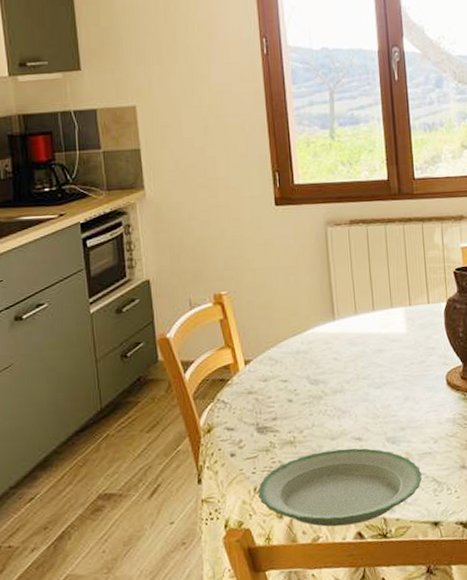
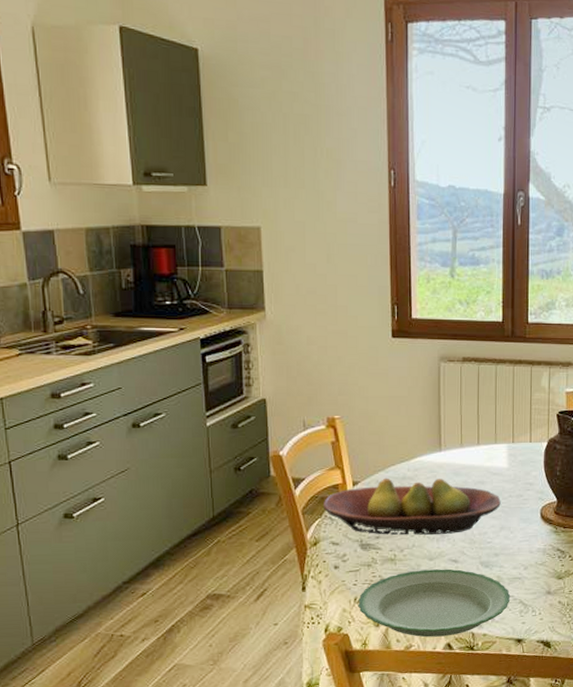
fruit bowl: none [214,350,403,416] -> present [322,478,501,535]

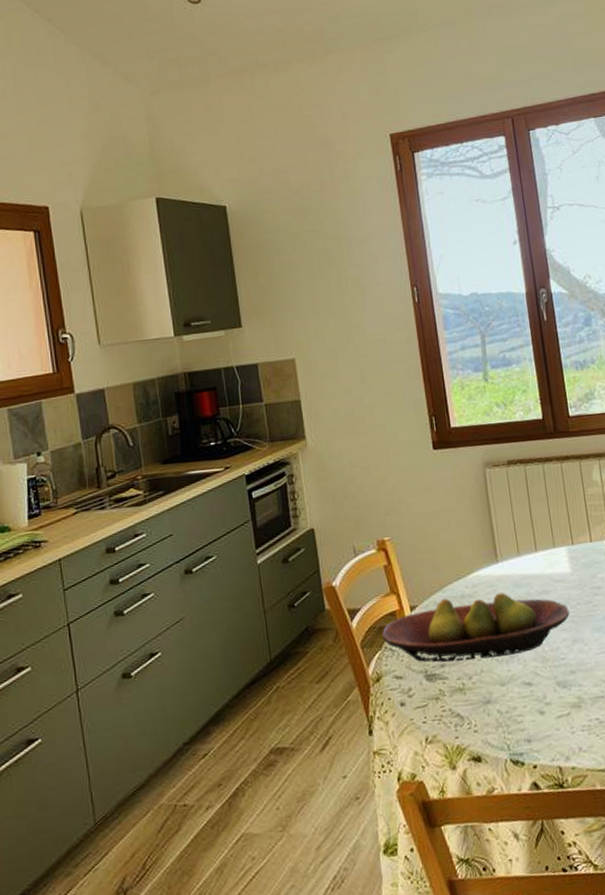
plate: present [358,569,511,638] -> none [429,693,596,778]

